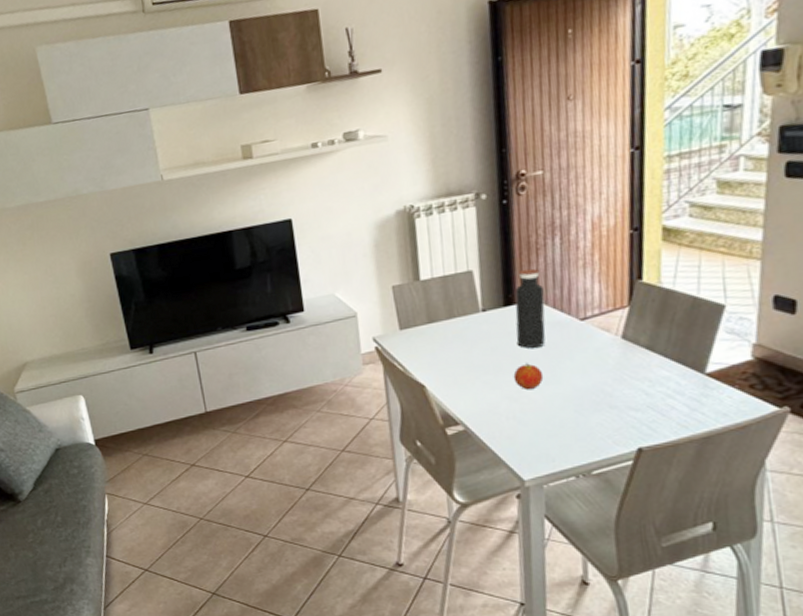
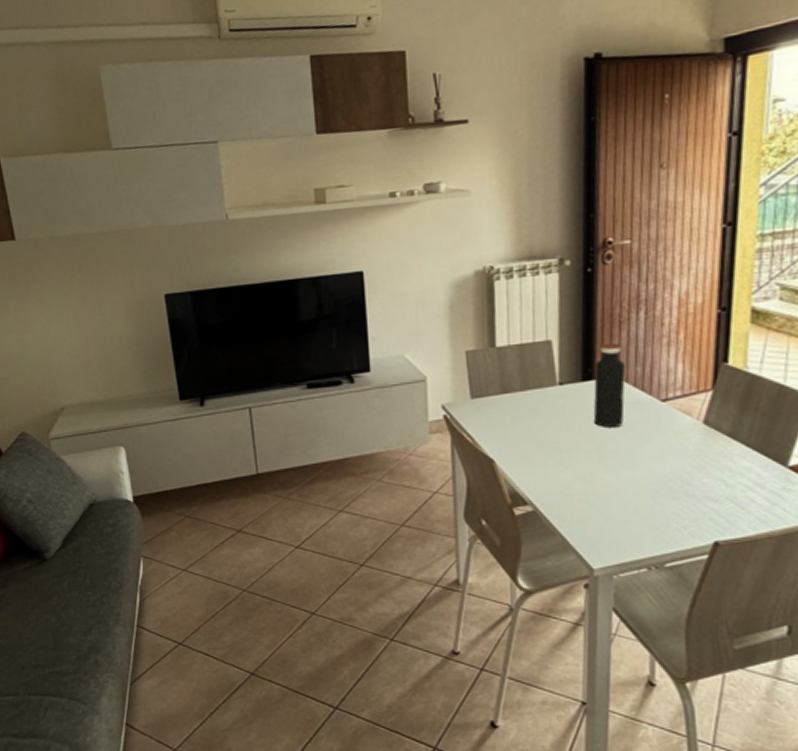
fruit: present [513,362,544,389] -> none [588,442,620,471]

